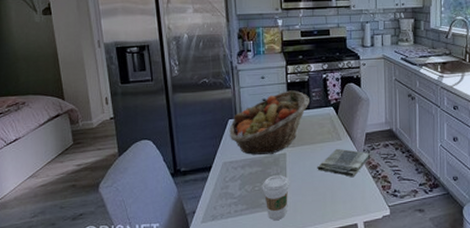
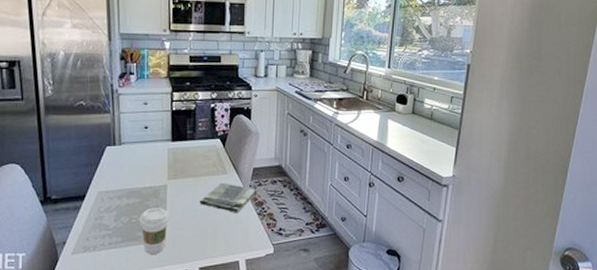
fruit basket: present [229,90,309,155] -> none [106,119,195,185]

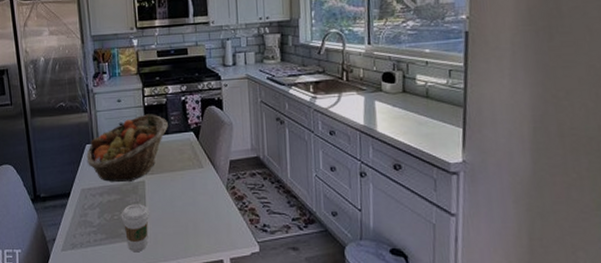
fruit basket: none [106,119,195,185] -> present [86,114,168,182]
dish towel: present [199,182,257,212] -> none [178,176,236,208]

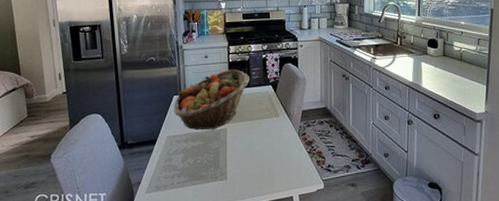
coffee cup: present [121,204,150,251] -> none [203,149,230,191]

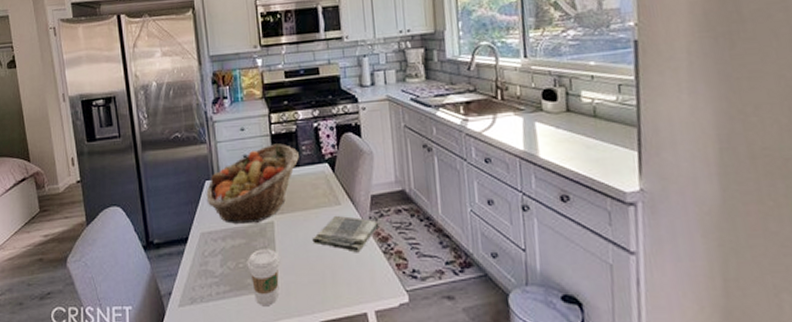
coffee cup: none [203,149,230,191] -> present [247,249,281,305]
dish towel: none [256,124,307,152] -> present [312,215,379,252]

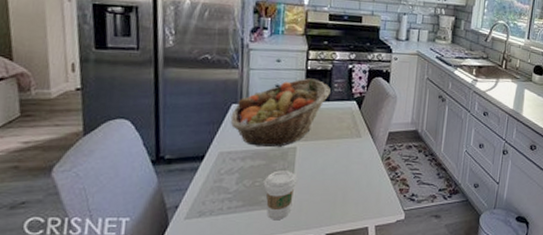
dish towel: present [312,215,379,252] -> none [330,146,392,177]

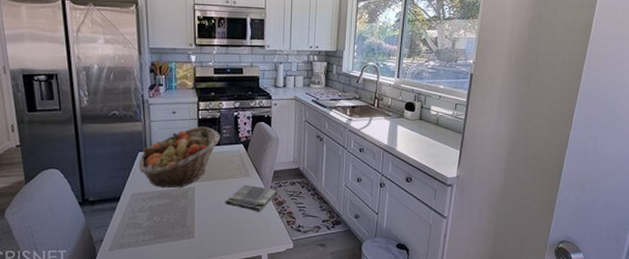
coffee cup: present [263,170,298,219] -> none [170,208,198,250]
dish towel: none [330,146,392,177] -> present [225,184,278,211]

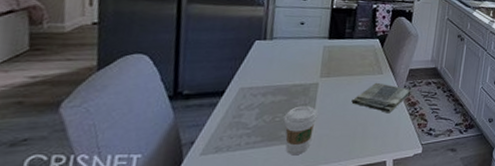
fruit basket: present [138,126,220,187] -> none [253,16,355,83]
coffee cup: none [170,208,198,250] -> present [283,106,319,154]

